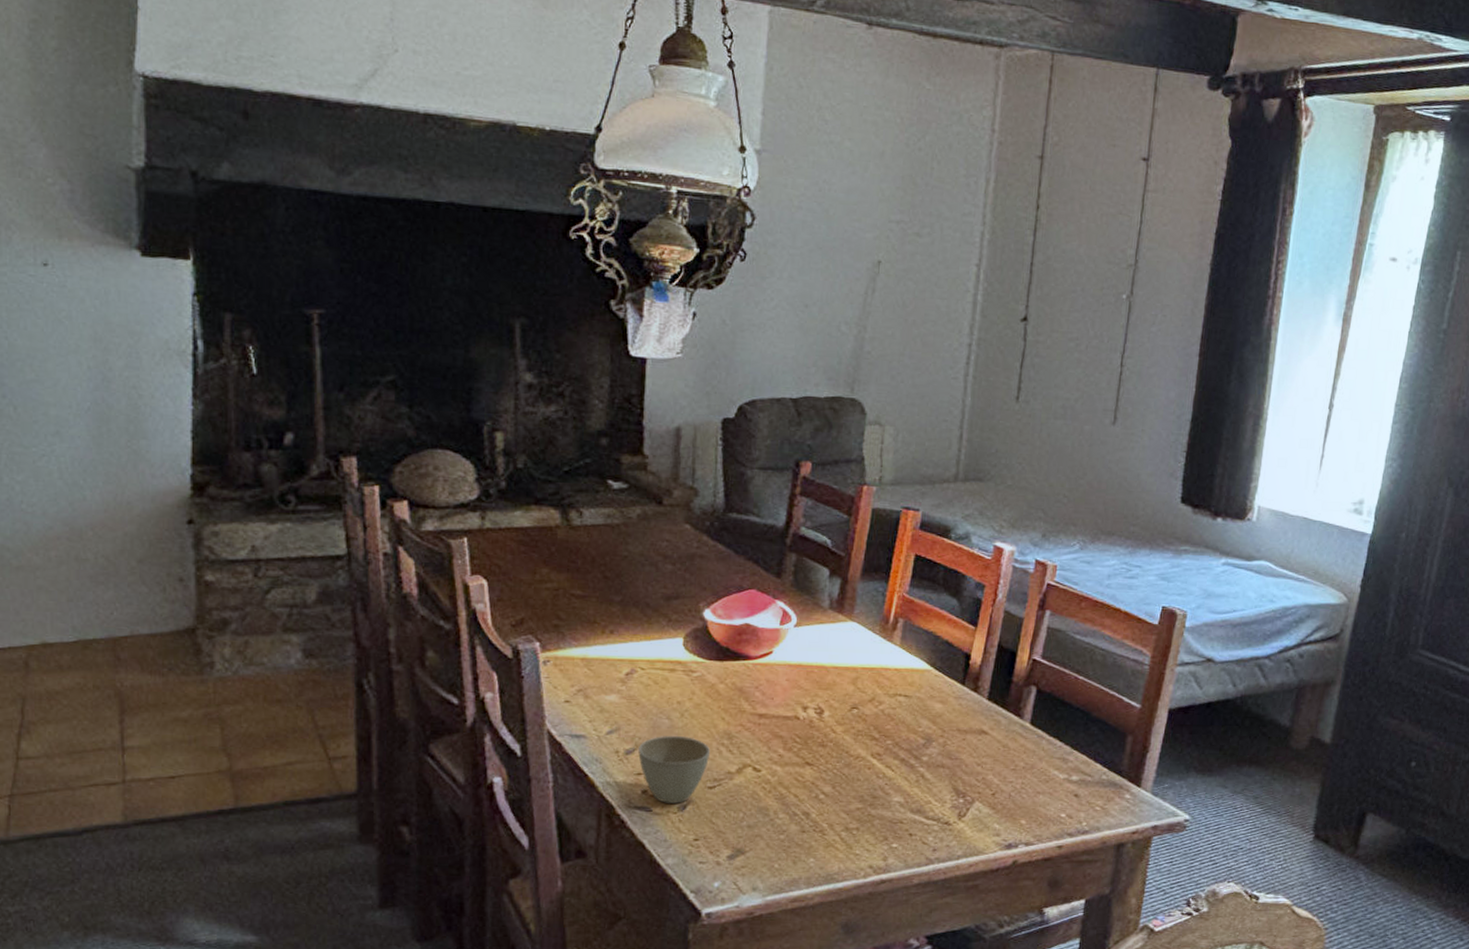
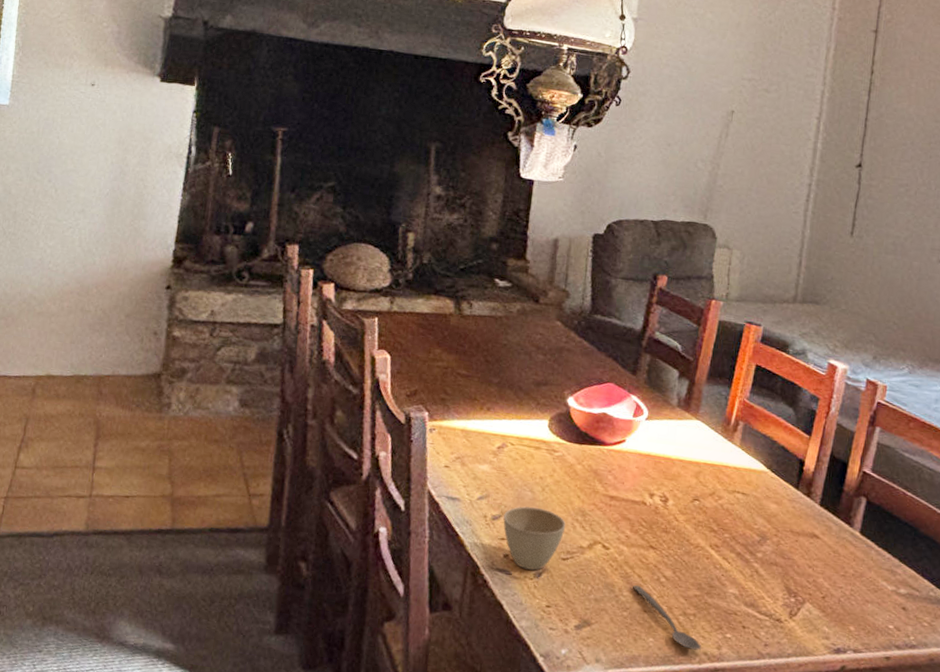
spoon: none [788,805,866,866] -> present [632,584,701,651]

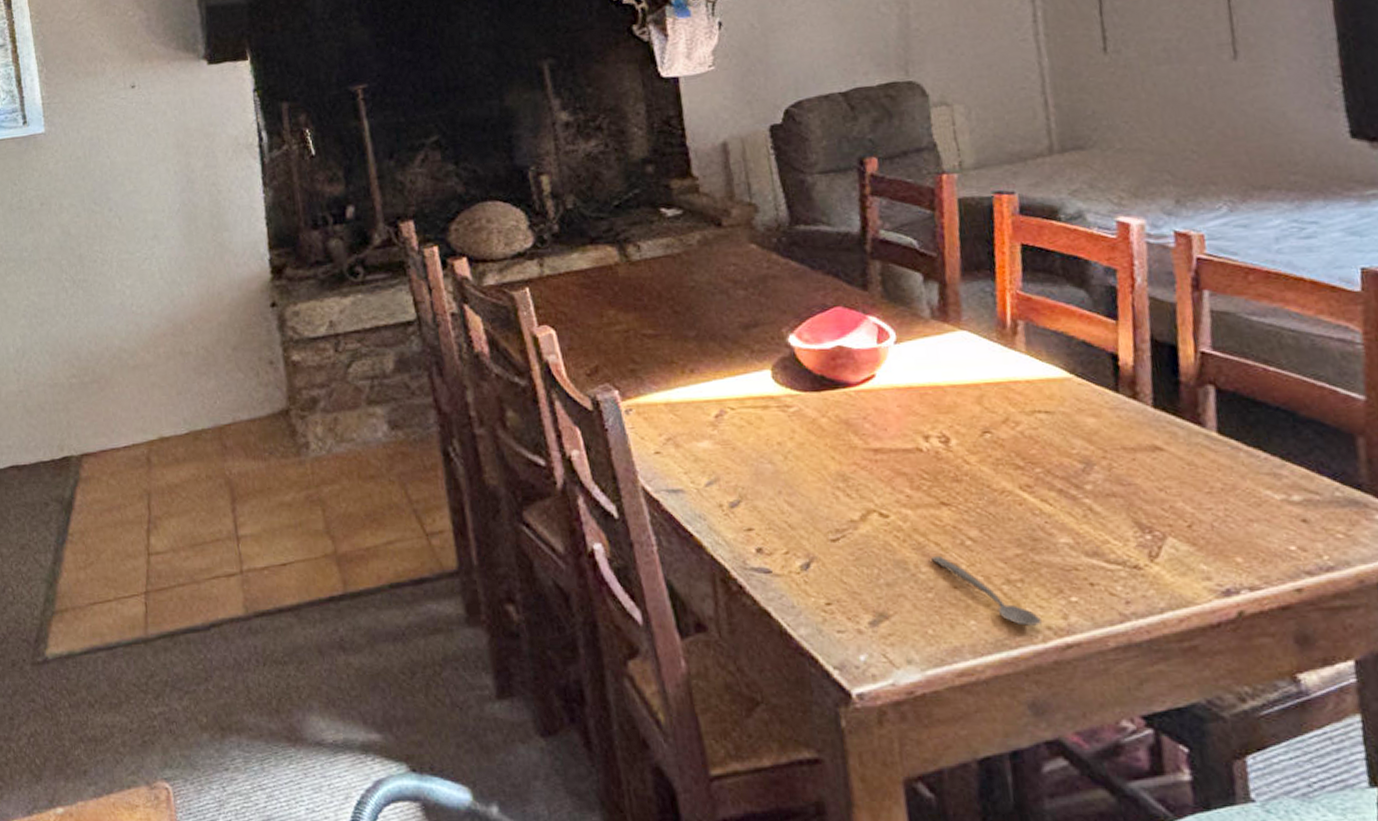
cup: present [503,506,566,571] -> none [743,482,826,562]

